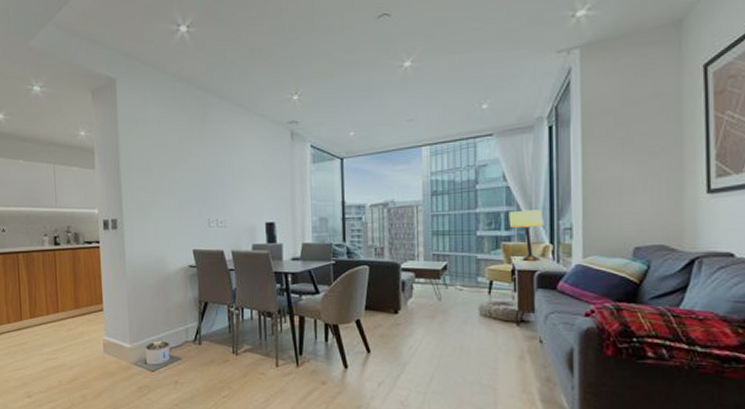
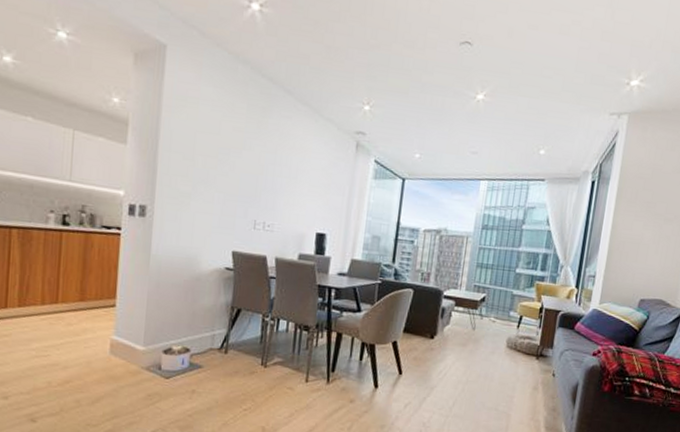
table lamp: present [509,210,544,262] -> none [545,254,574,303]

